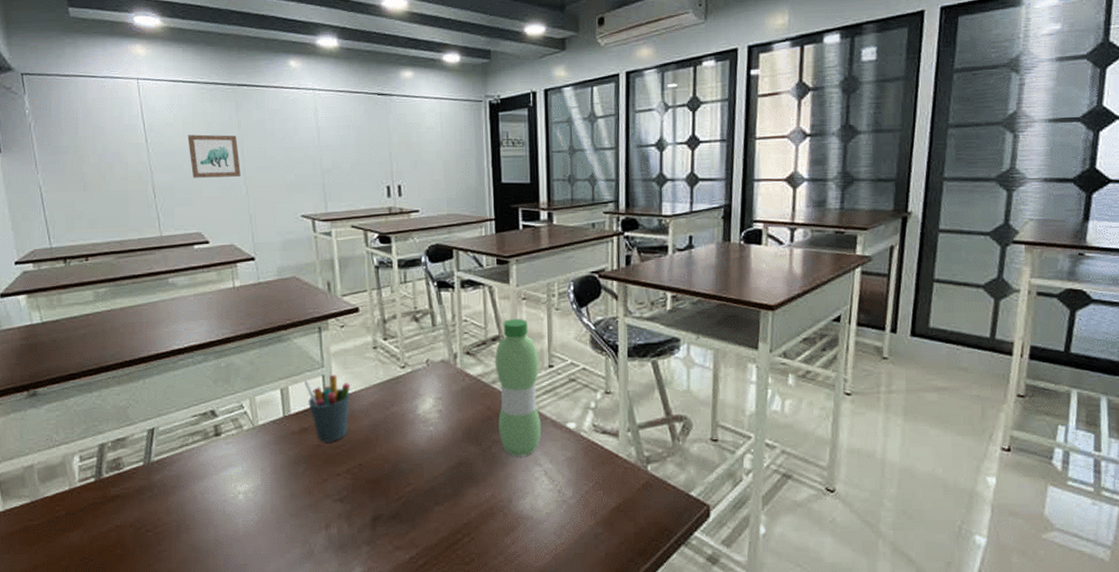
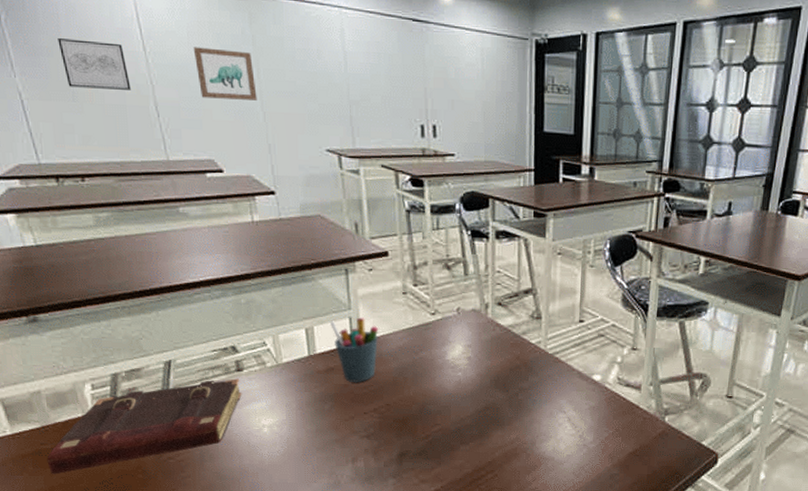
book: none [33,443,219,552] -> present [47,378,242,474]
wall art: none [75,137,133,179] -> present [58,38,131,90]
water bottle: present [494,319,542,457] -> none [526,273,570,404]

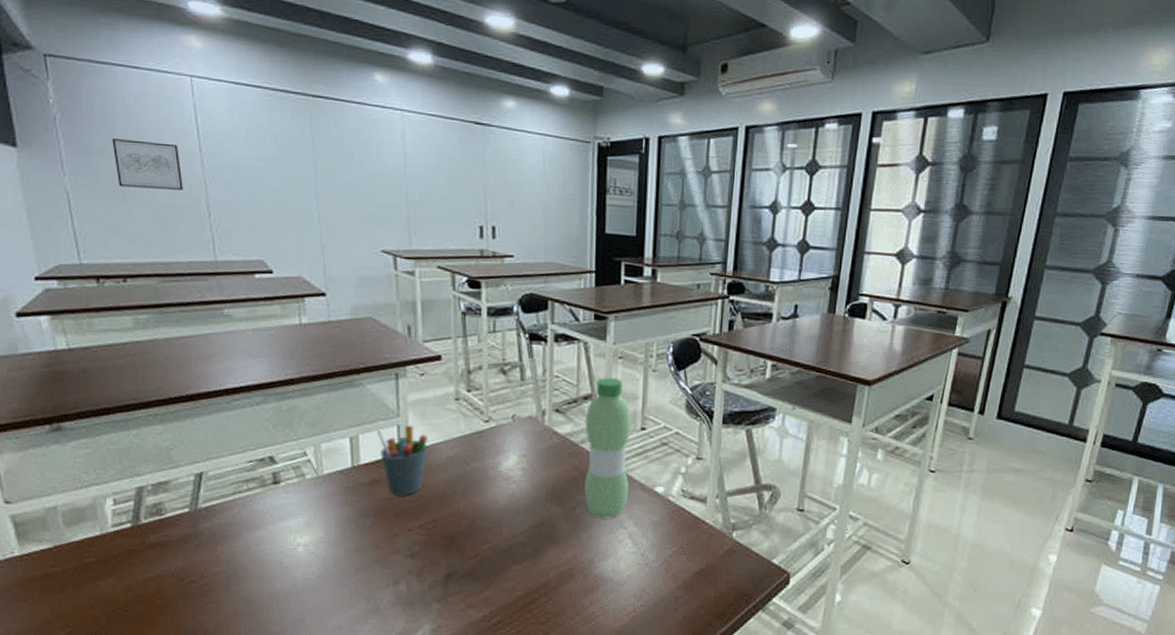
book: present [47,378,242,474] -> none [56,492,277,601]
wall art: present [193,47,257,100] -> none [250,148,313,201]
water bottle: none [526,273,570,404] -> present [584,378,631,519]

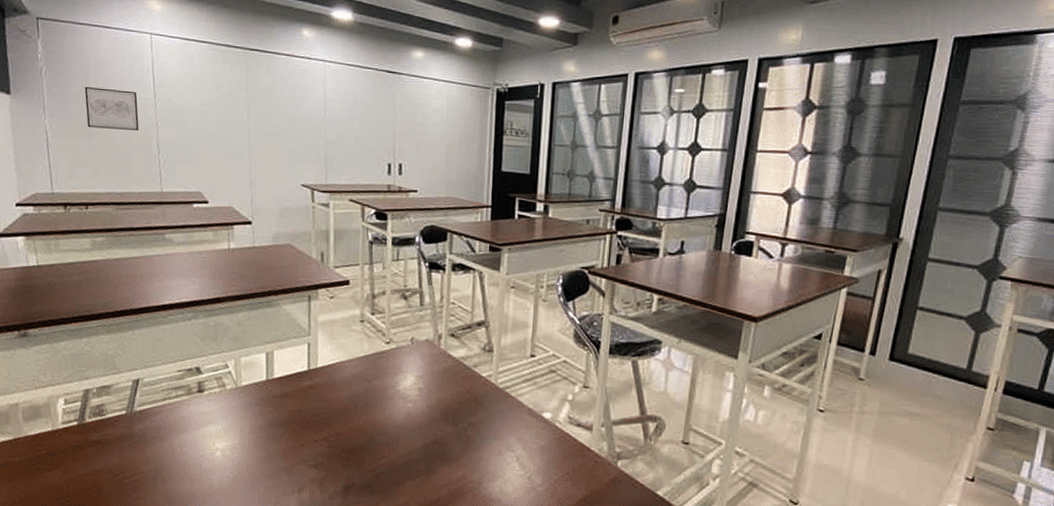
pen holder: present [377,425,429,497] -> none [290,343,335,410]
water bottle: present [584,378,631,519] -> none [475,306,522,441]

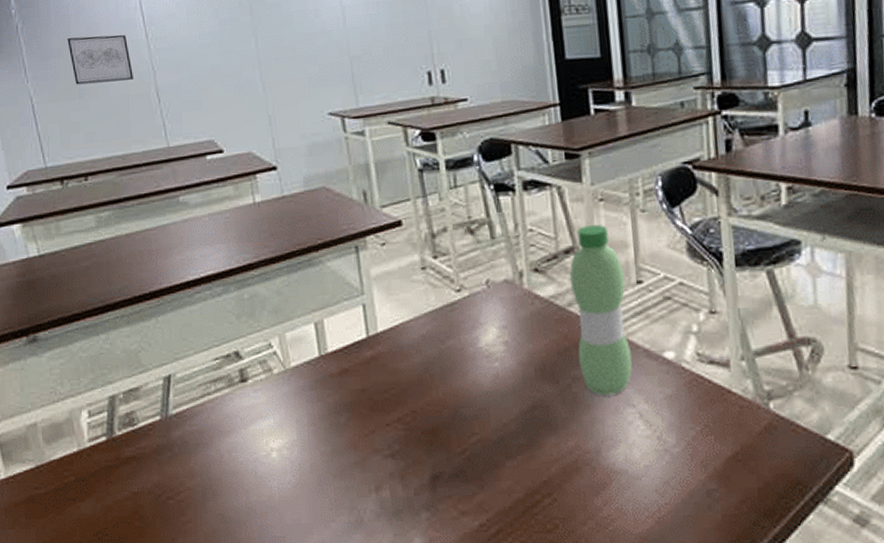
water bottle: none [475,306,522,441] -> present [569,225,633,397]

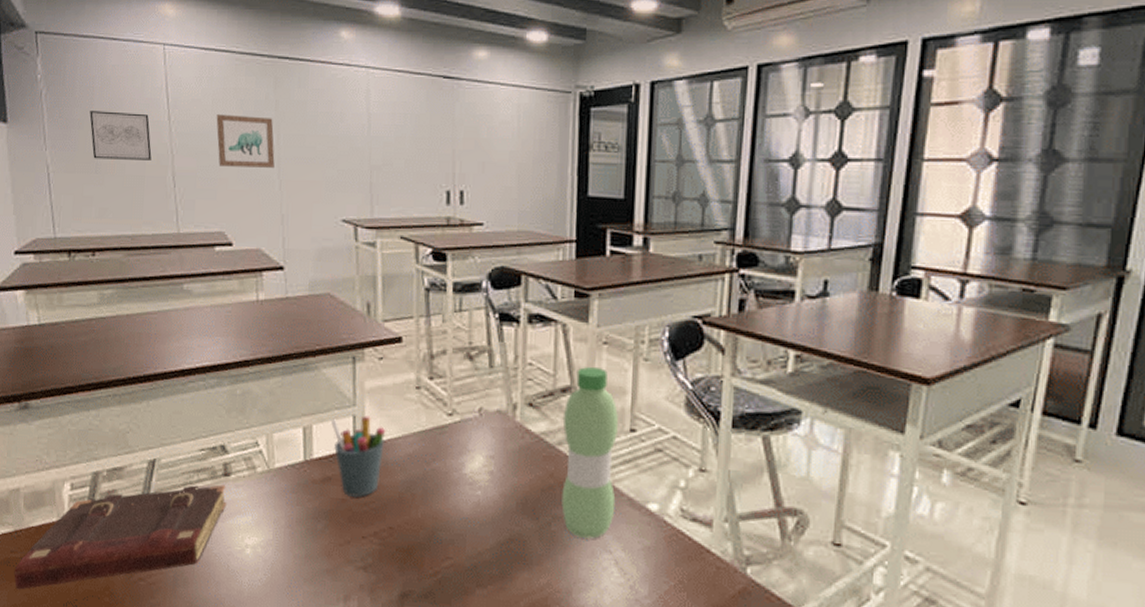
book: none [40,391,247,526] -> present [14,484,227,590]
wall art: none [193,23,256,77] -> present [216,114,275,168]
pen holder: none [342,303,398,387] -> present [331,416,386,498]

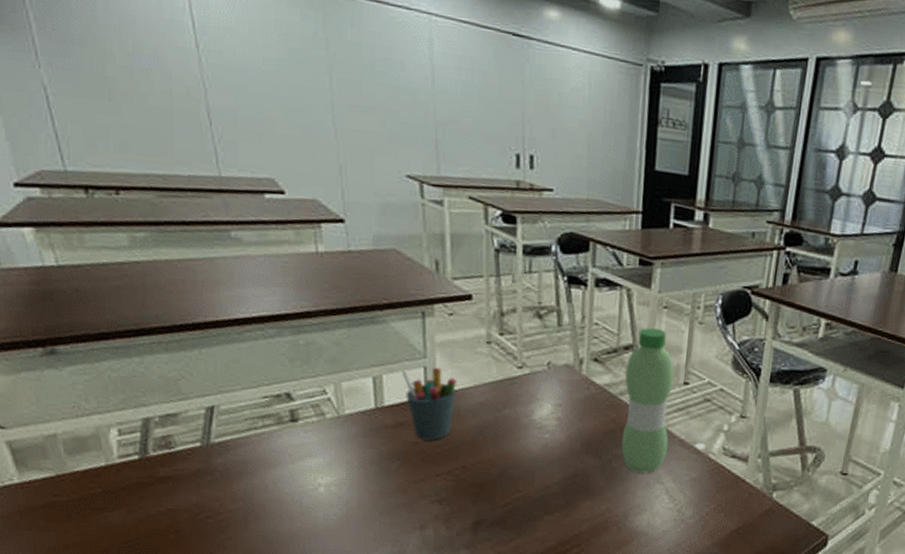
book: present [14,484,227,590] -> none [61,430,296,531]
wall art: present [89,111,152,160] -> none [93,26,179,92]
wall art: present [216,114,275,168] -> none [255,47,328,114]

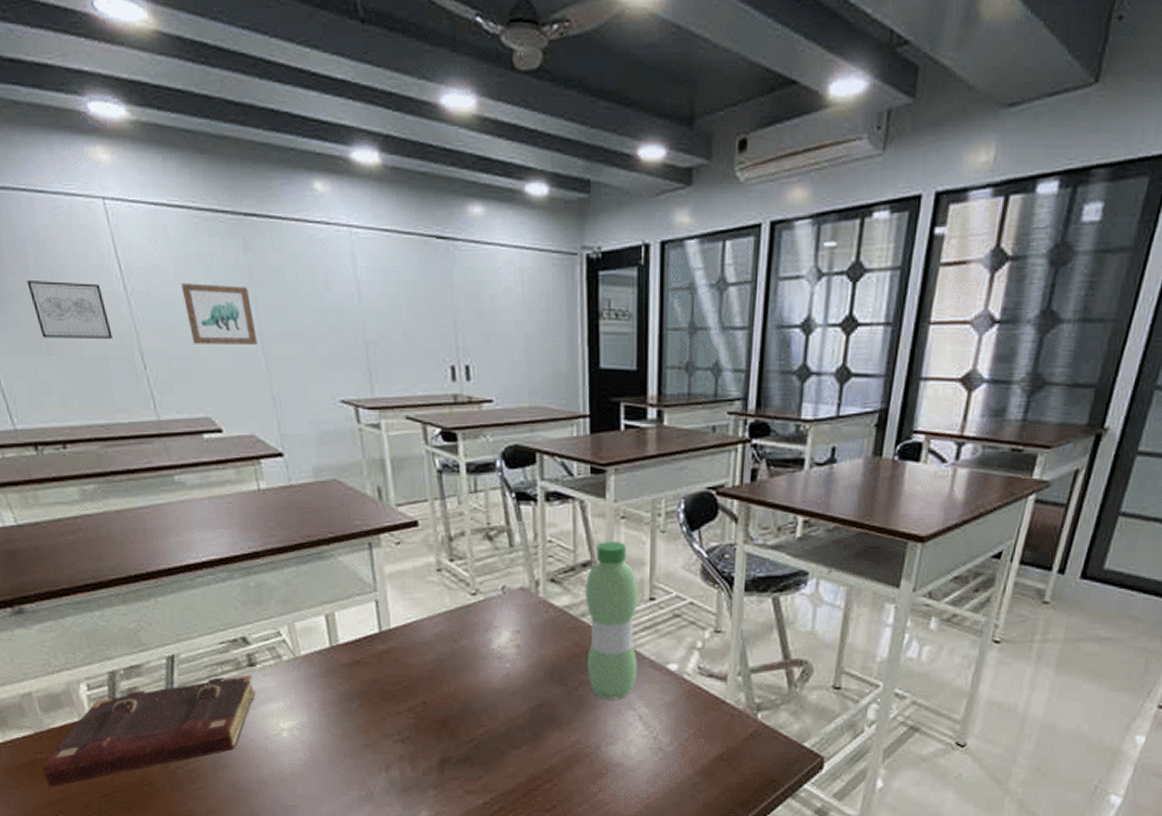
book: none [61,430,296,531] -> present [42,675,256,787]
wall art: none [93,26,179,92] -> present [27,281,113,339]
wall art: none [255,47,328,114] -> present [181,283,257,345]
pen holder: present [402,367,458,441] -> none [354,600,411,678]

